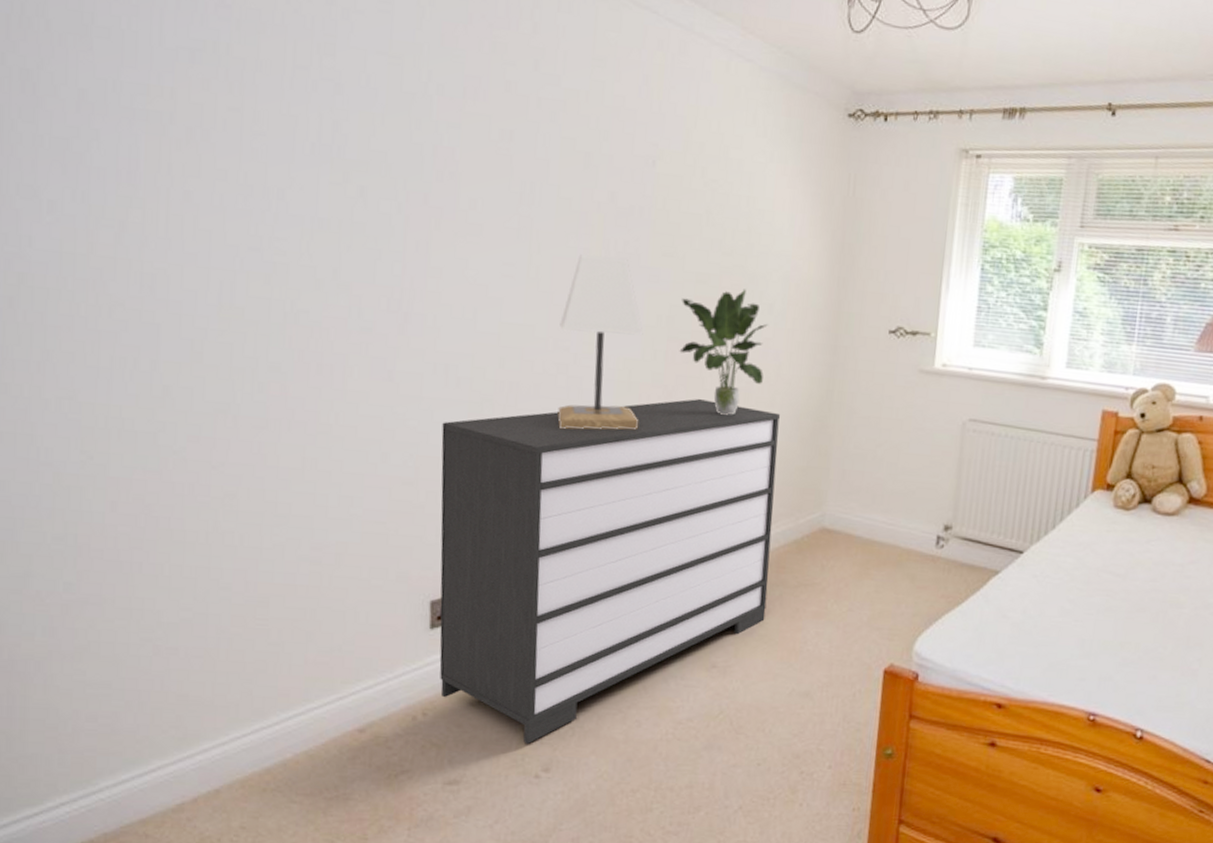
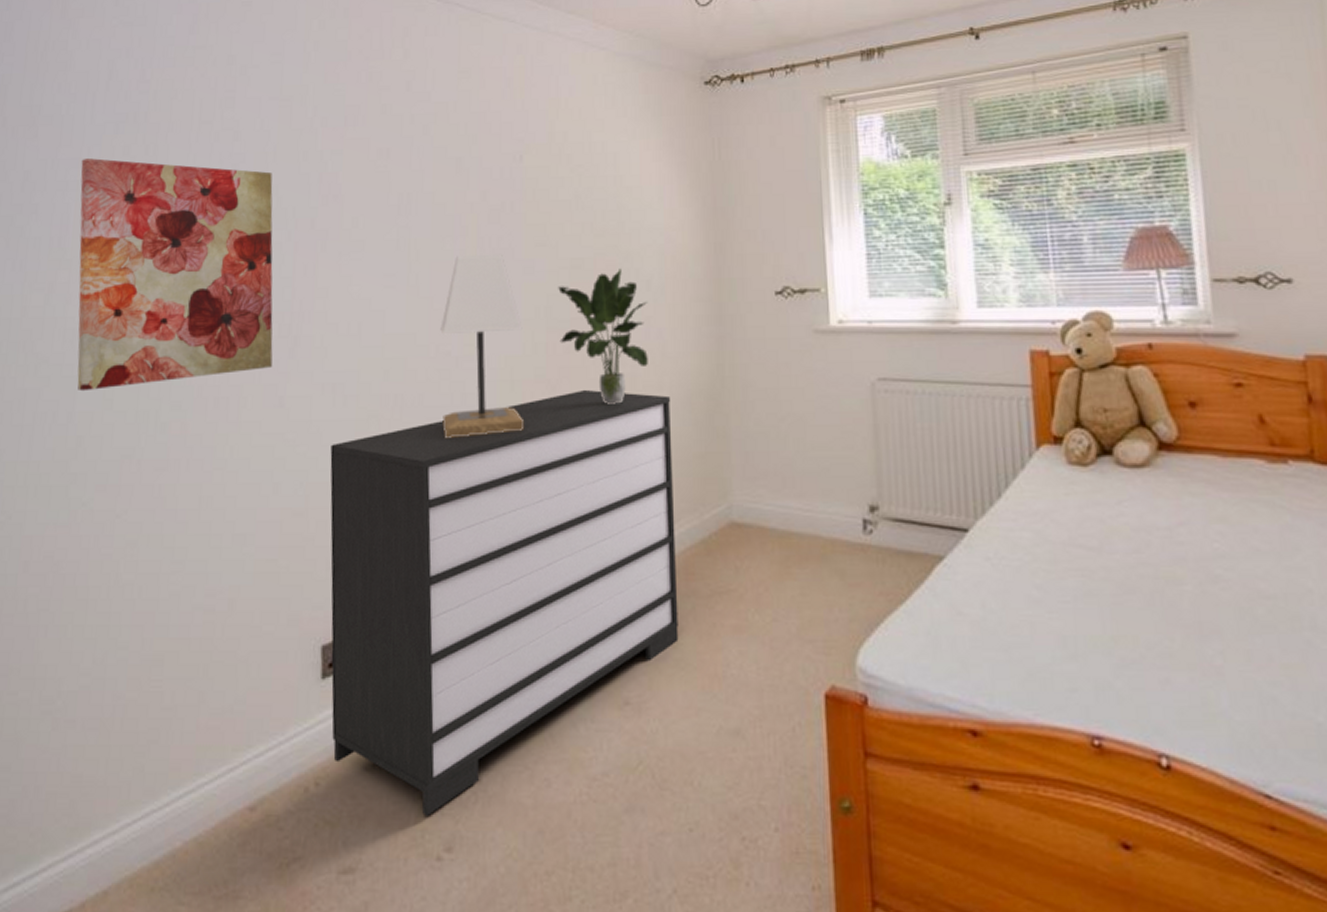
wall art: none [150,86,381,342] -> present [77,158,273,392]

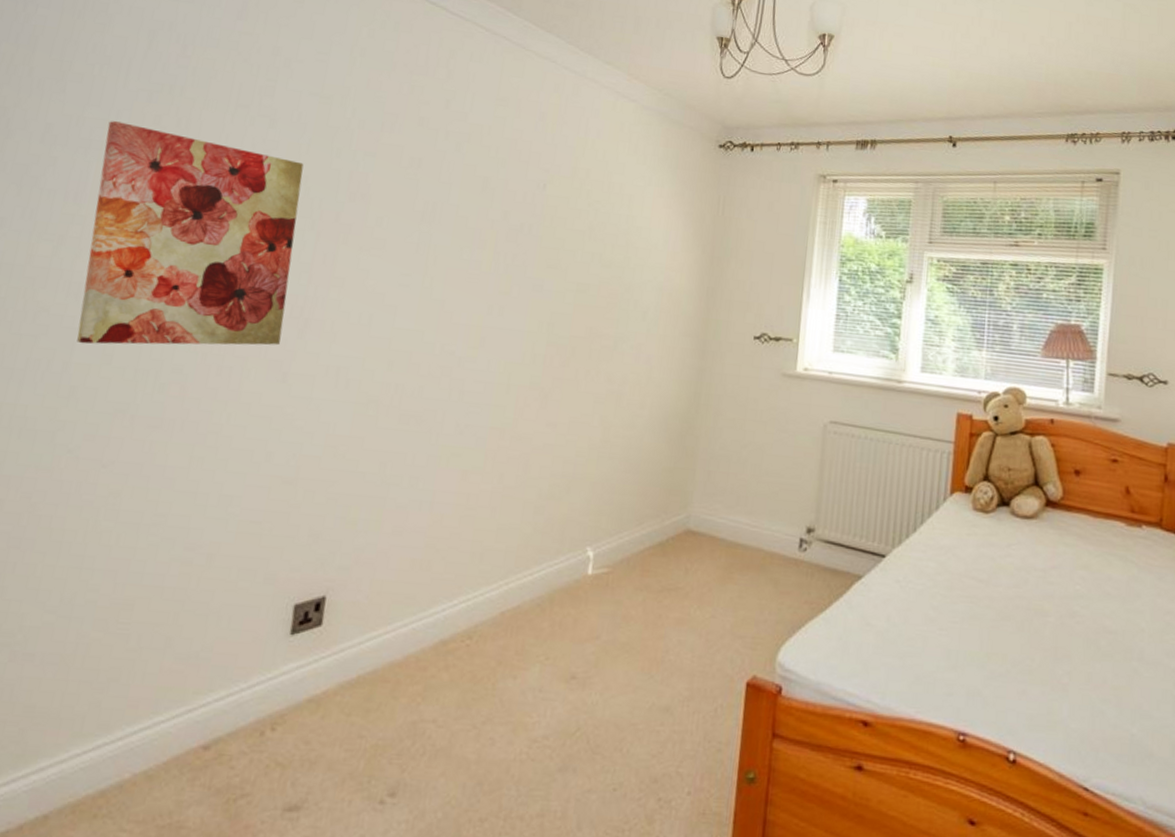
dresser: present [330,389,679,816] -> none [293,400,649,764]
lamp: present [440,255,525,438] -> none [438,266,525,431]
potted plant: present [558,268,648,404] -> none [557,298,641,417]

